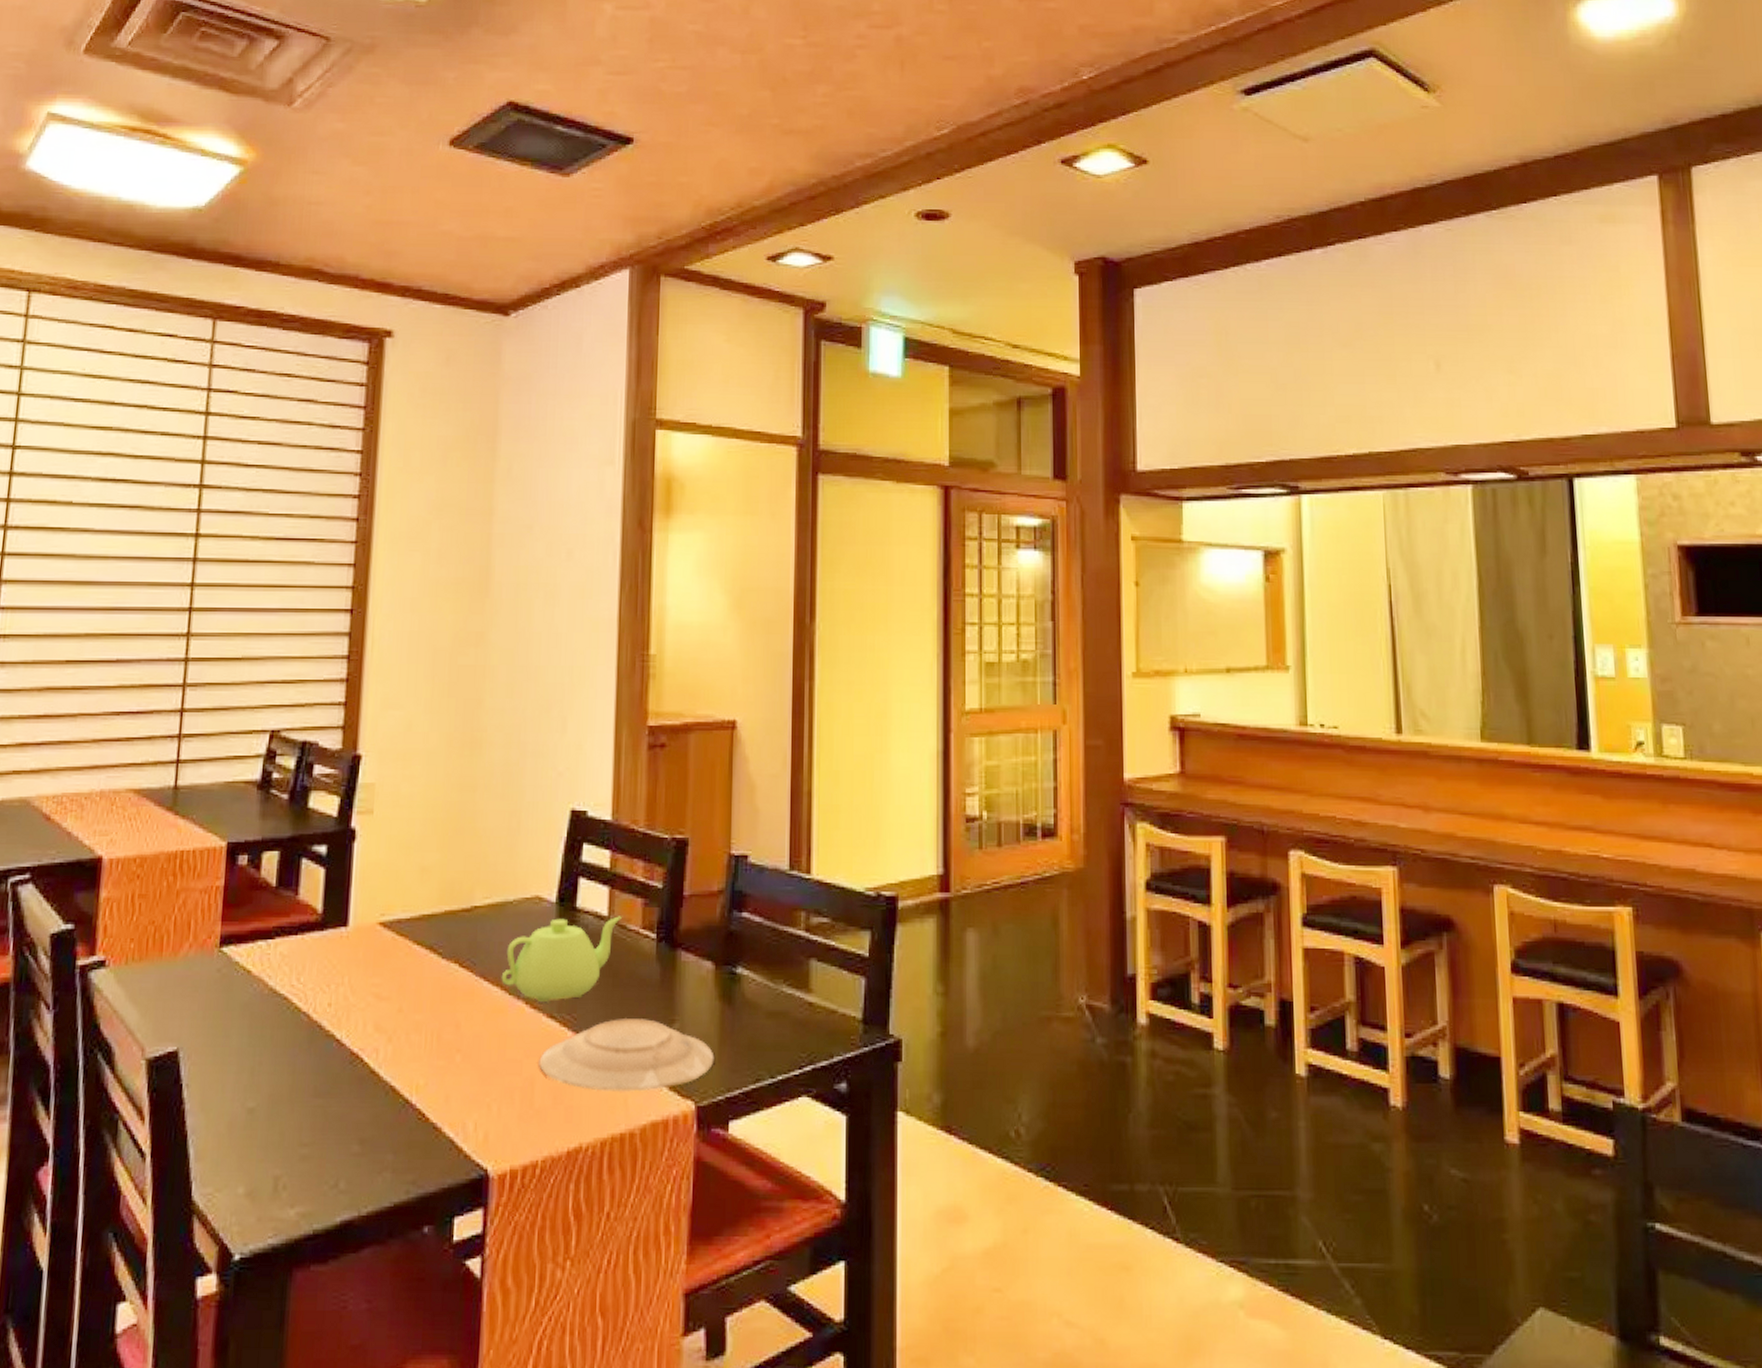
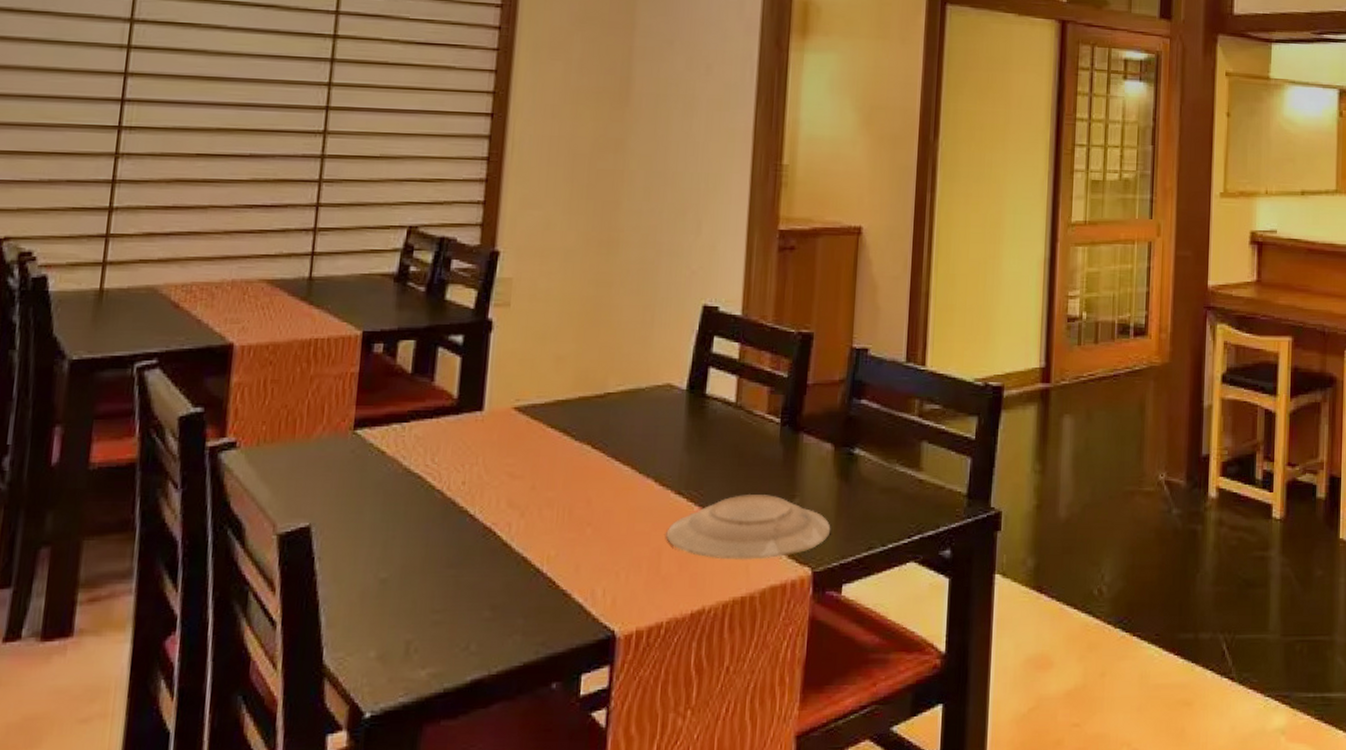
teapot: present [501,916,622,1002] -> none [632,402,748,480]

